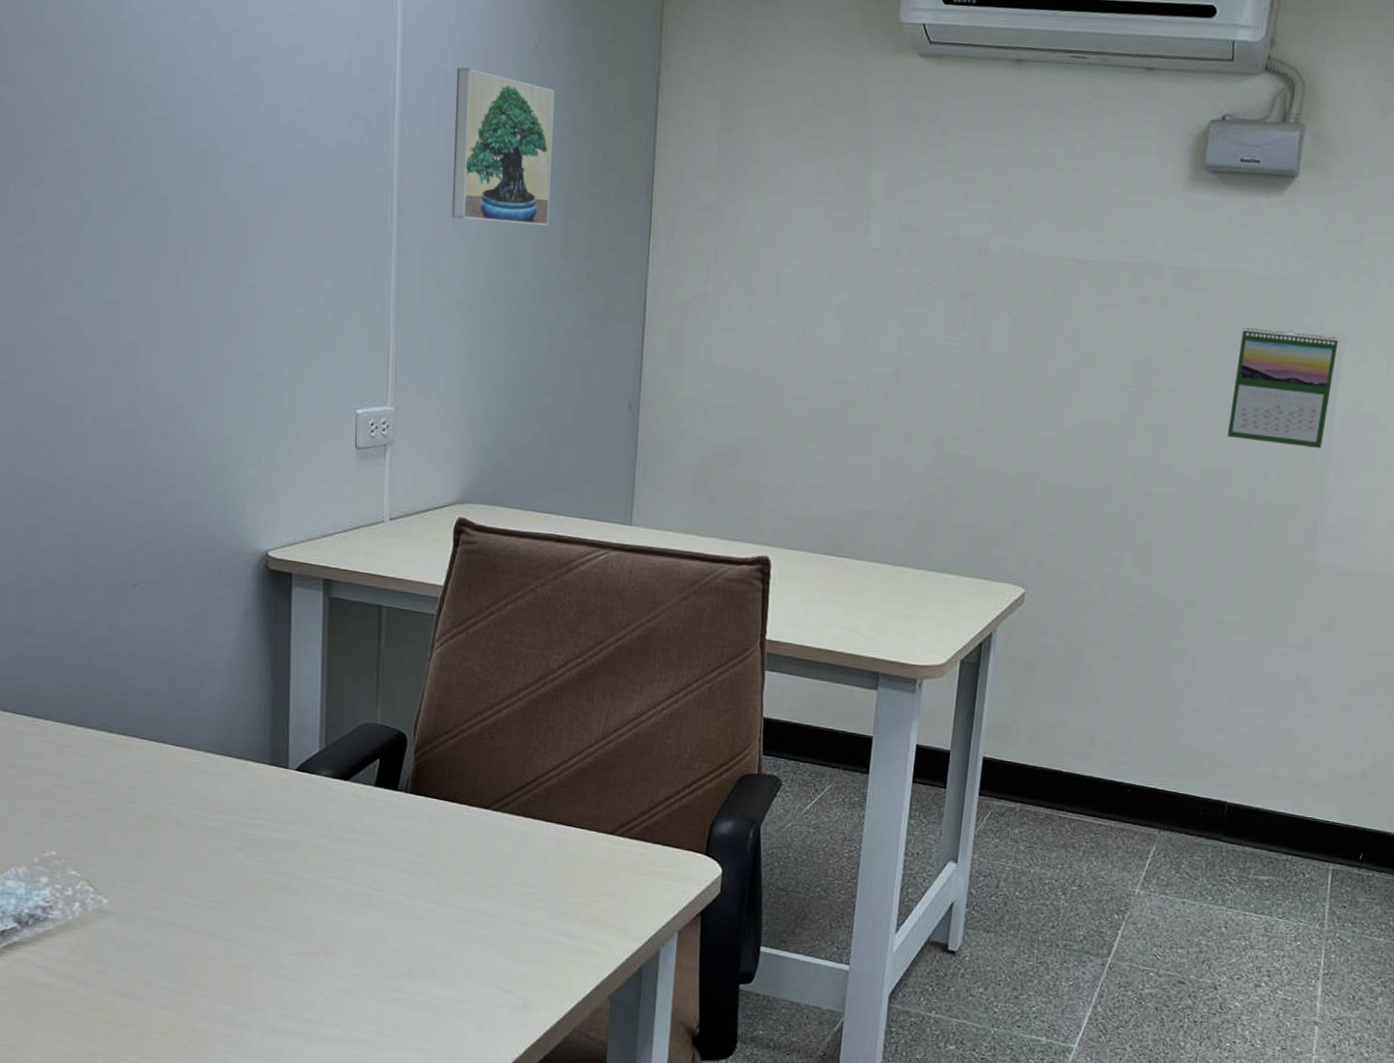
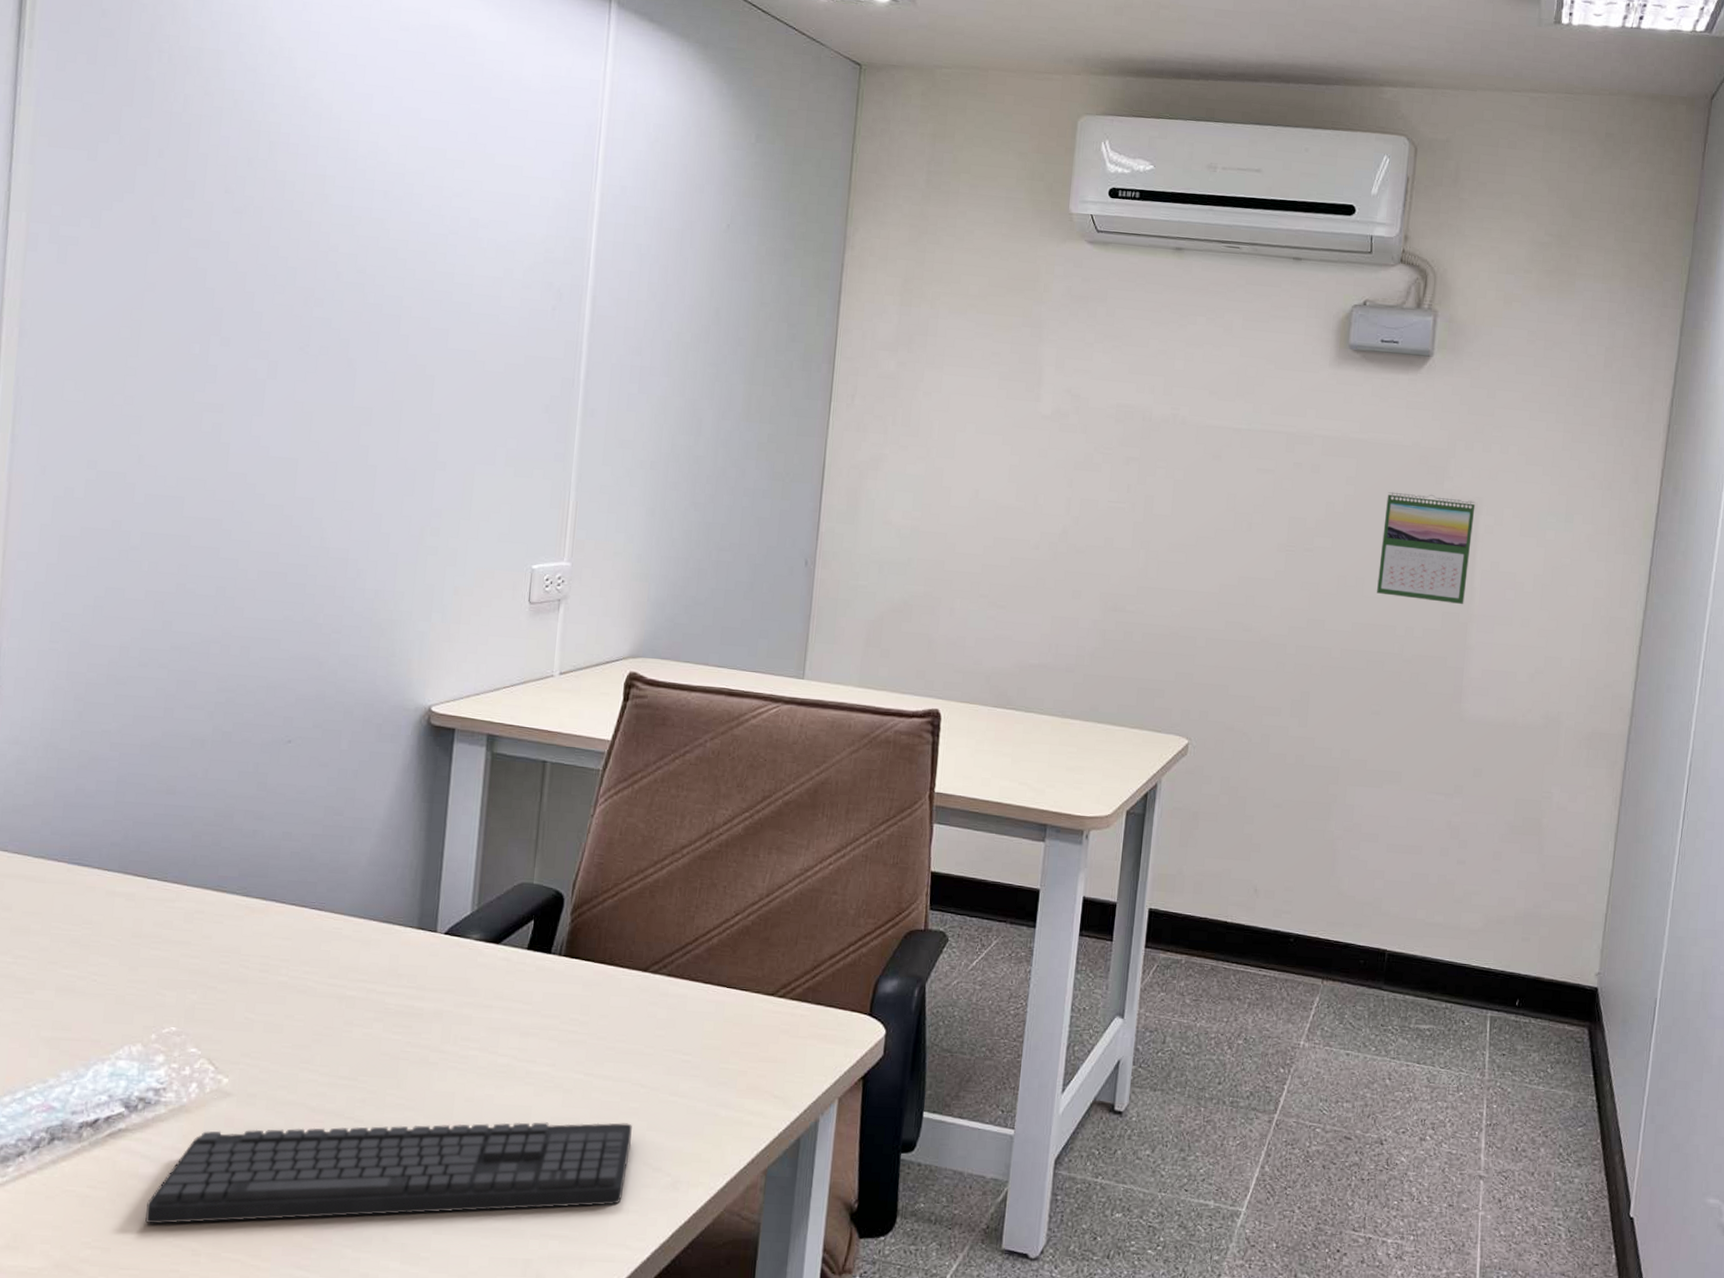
keyboard: none [45,945,483,1027] -> present [145,1122,632,1225]
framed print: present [452,67,555,227] -> none [639,243,744,392]

